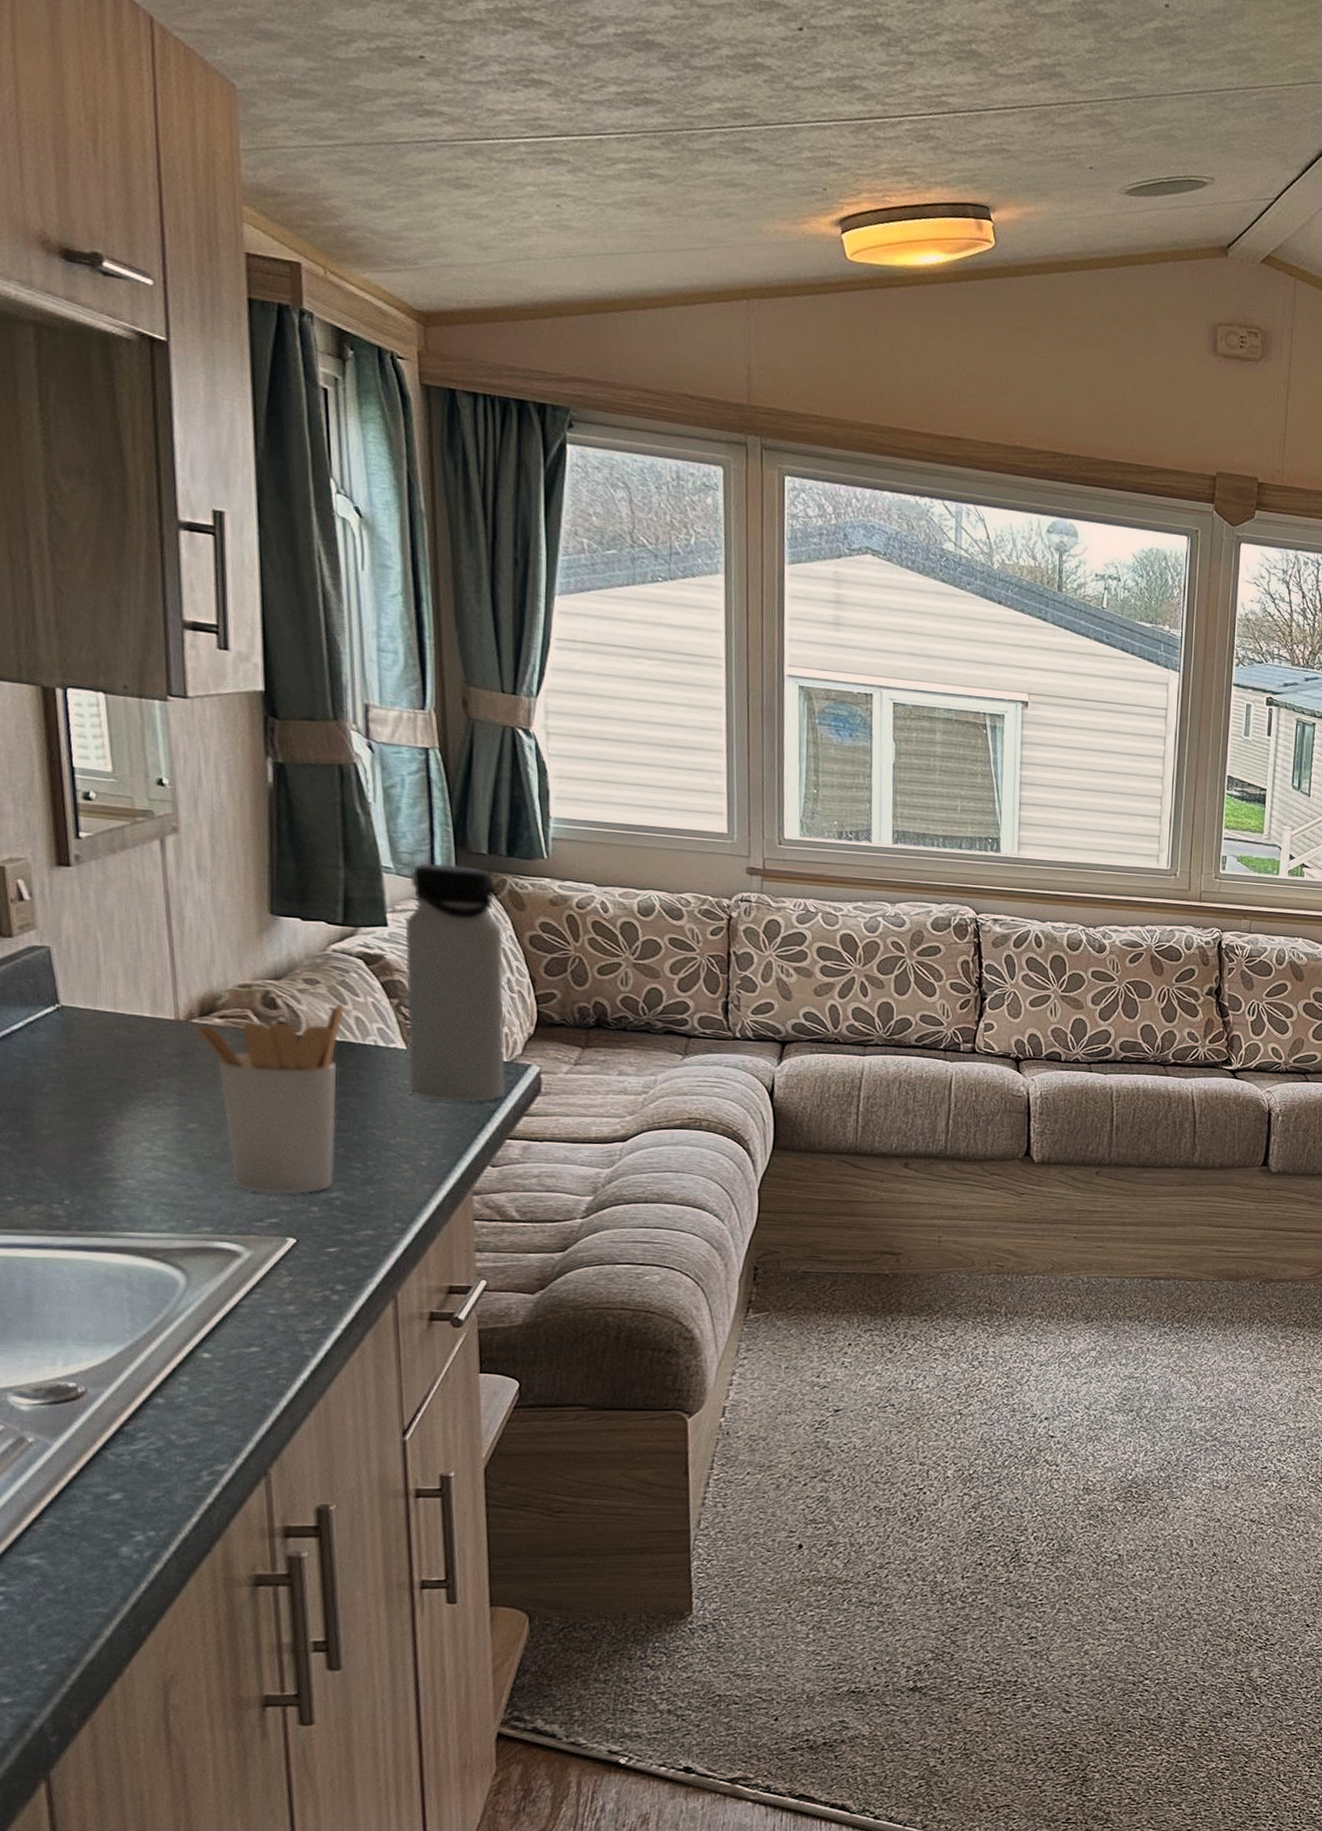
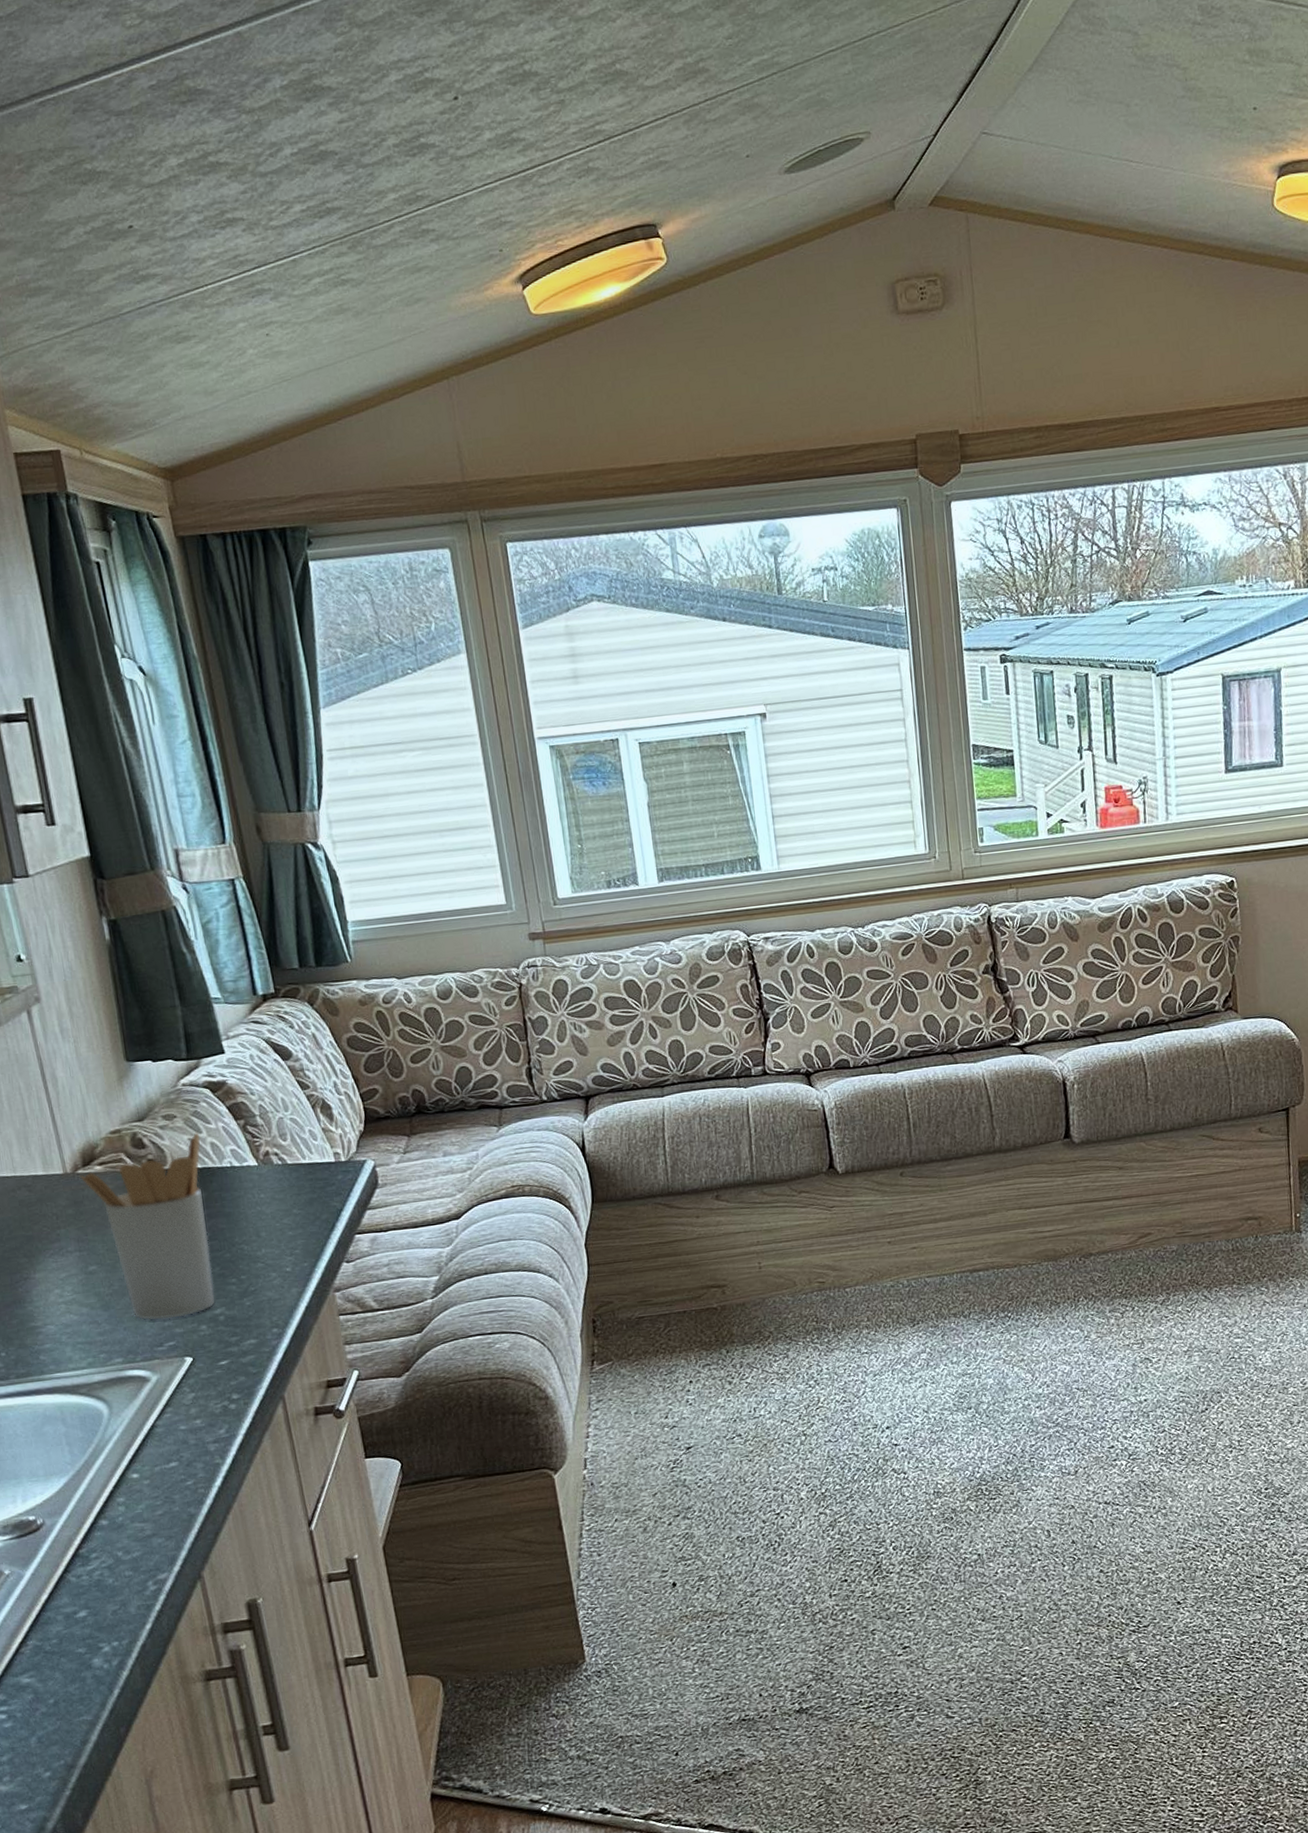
water bottle: present [405,863,506,1102] -> none [237,982,348,1209]

